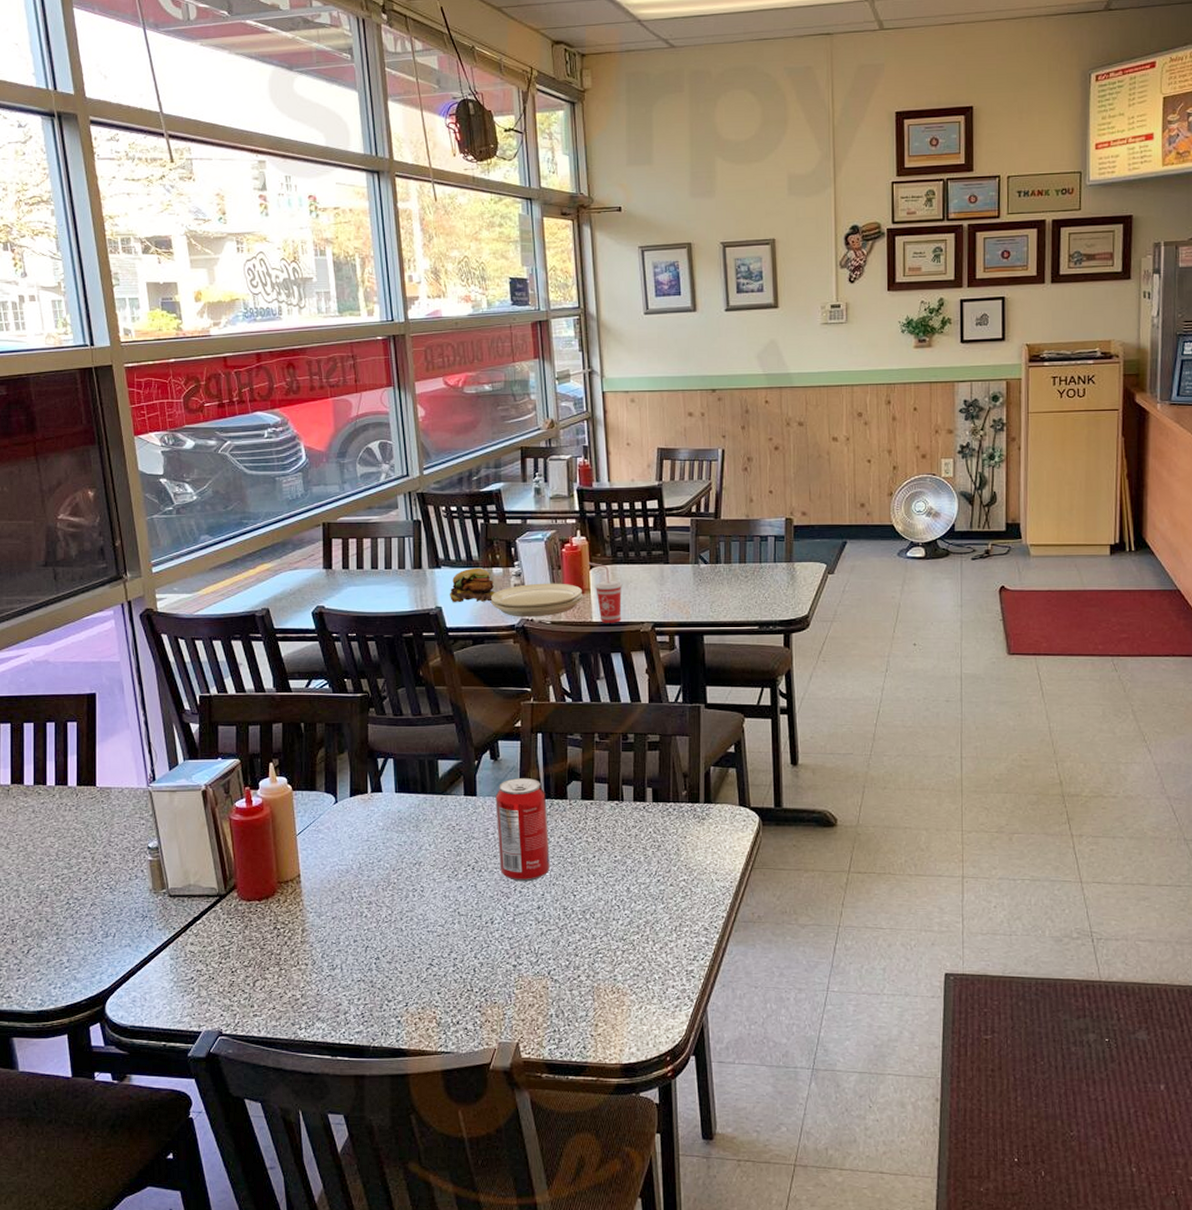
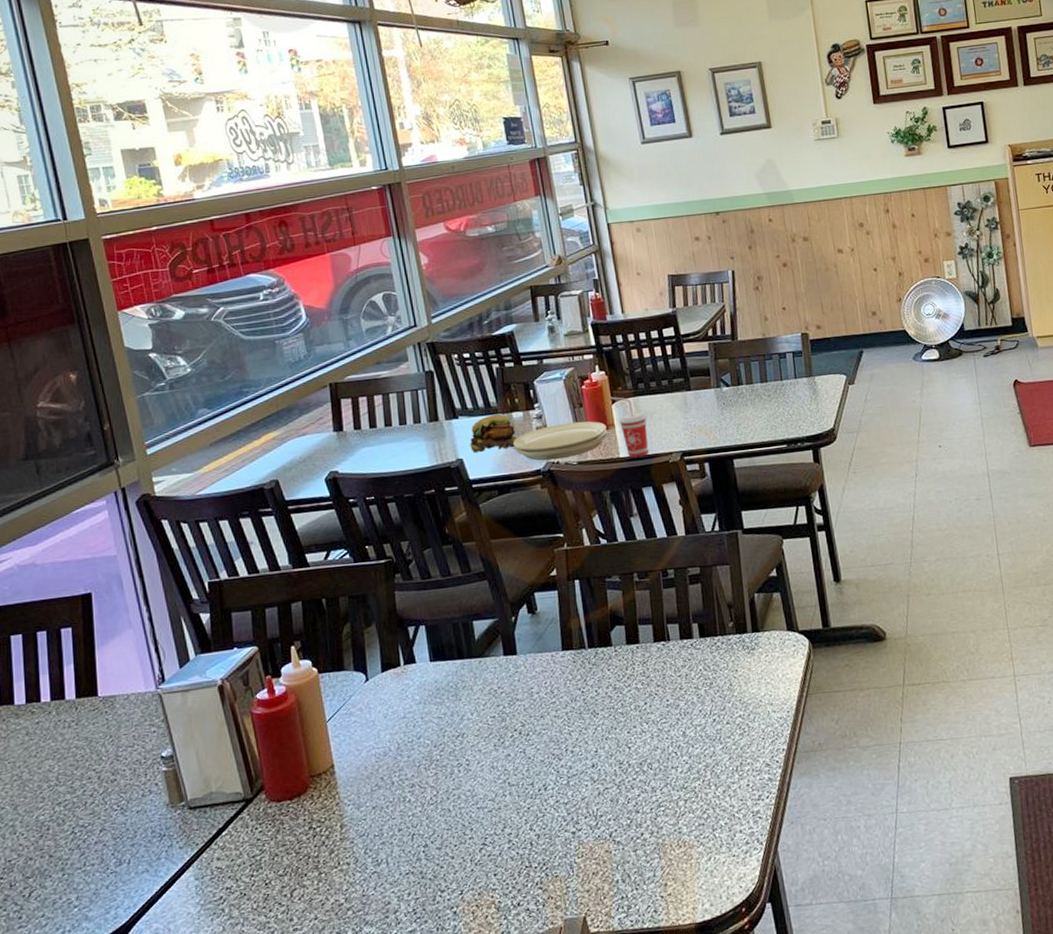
soda can: present [495,778,550,882] -> none [536,628,601,741]

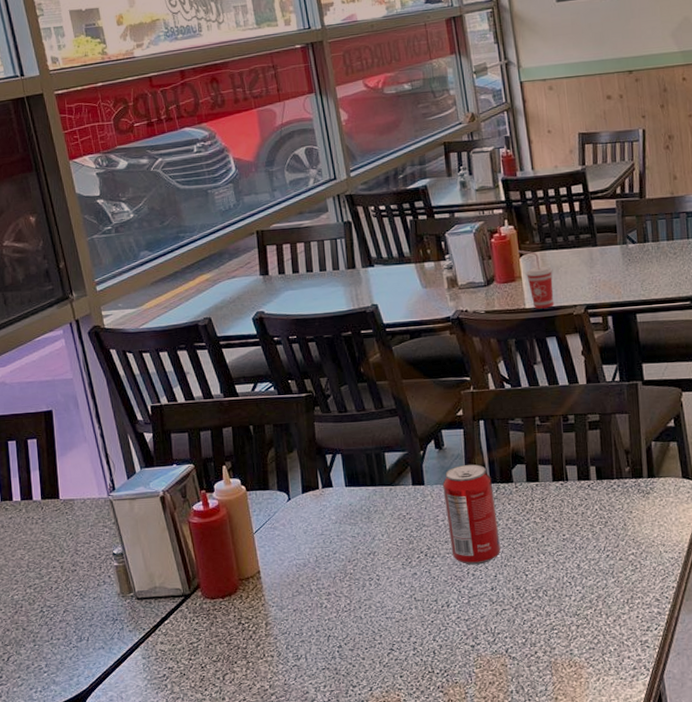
burger: present [470,413,517,453] -> none [384,263,428,300]
plate: present [512,421,608,461] -> none [424,272,515,309]
soda can: none [536,628,601,741] -> present [442,464,501,565]

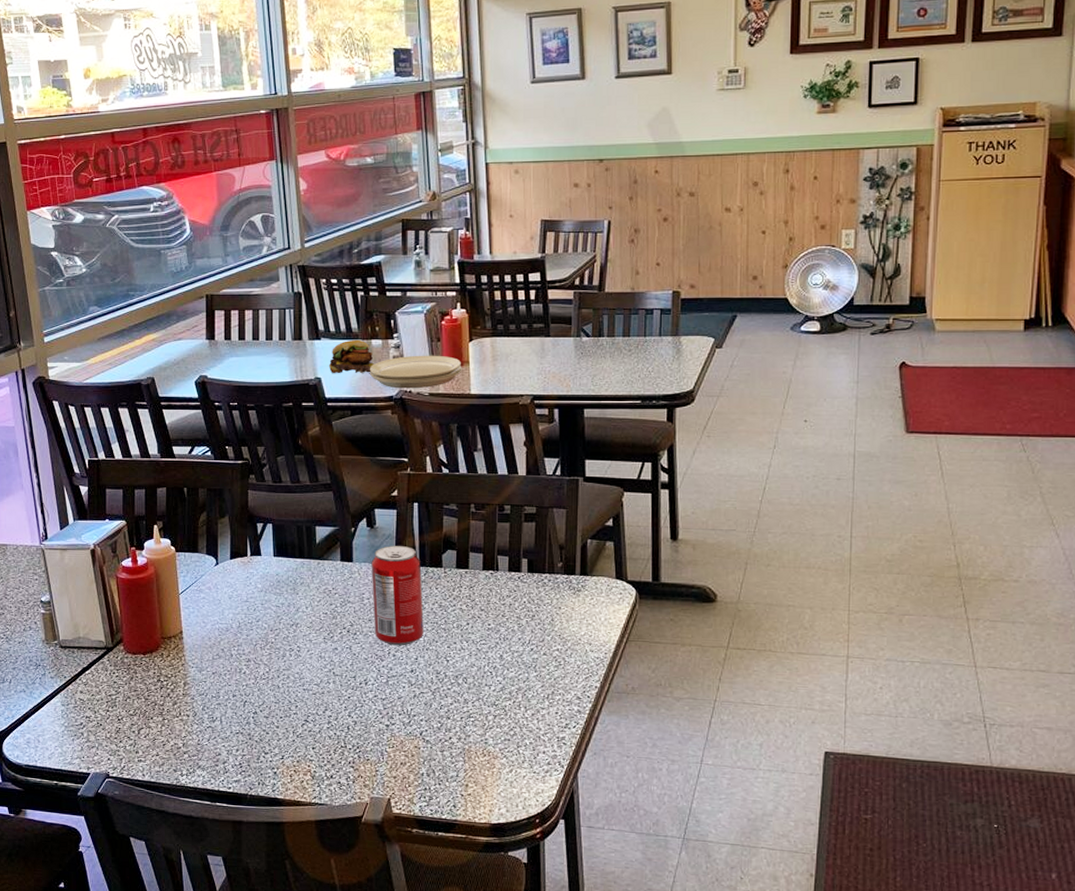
burger: none [384,263,428,300] -> present [329,339,374,374]
plate: none [424,272,515,309] -> present [369,355,462,389]
beverage cup: present [517,250,554,309] -> none [467,334,502,395]

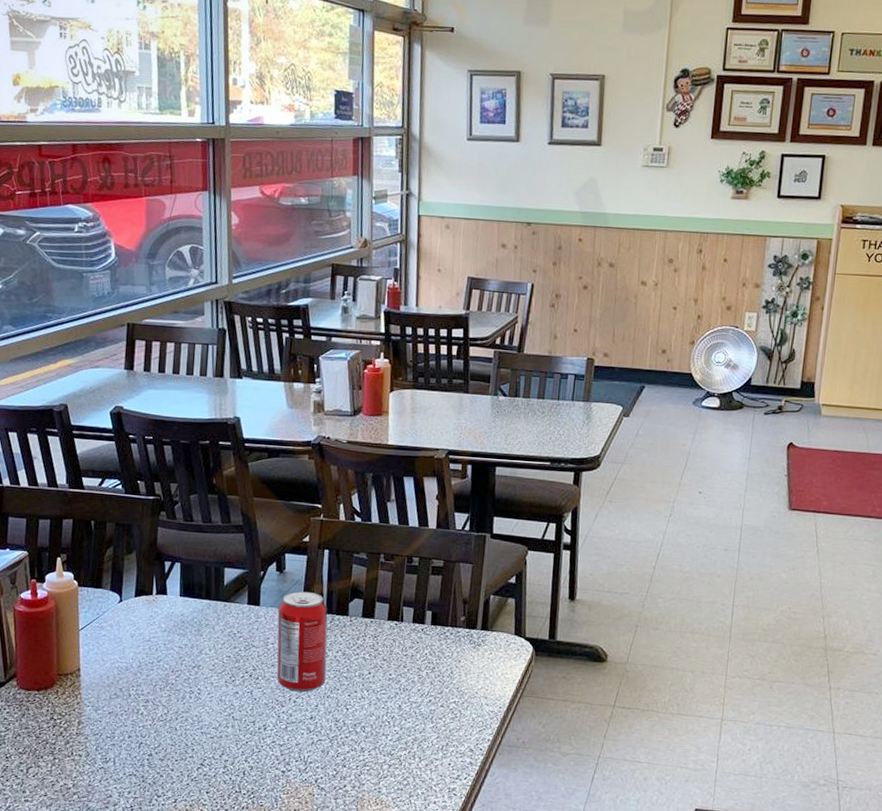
burger: present [329,339,374,374] -> none [249,381,294,416]
plate: present [369,355,462,389] -> none [289,401,381,436]

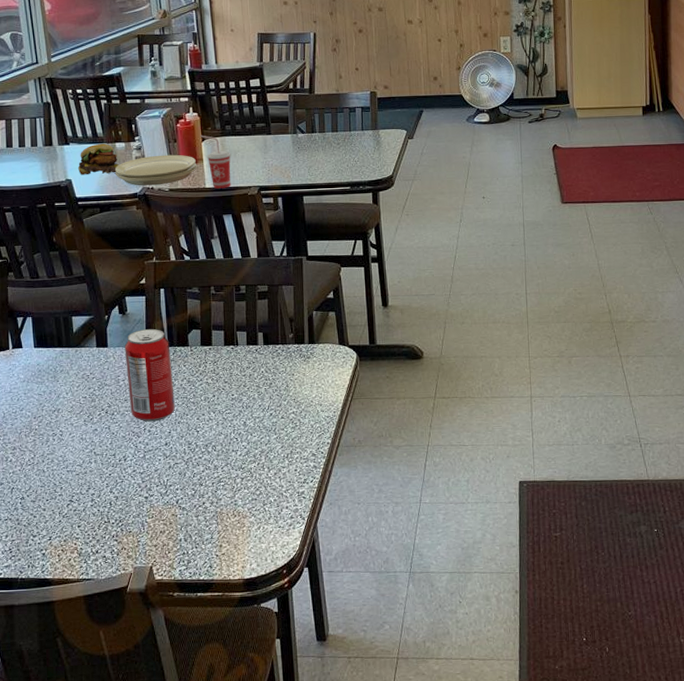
burger: none [249,381,294,416] -> present [78,143,119,175]
plate: none [289,401,381,436] -> present [114,154,197,186]
beverage cup: none [389,384,421,448] -> present [200,135,231,189]

